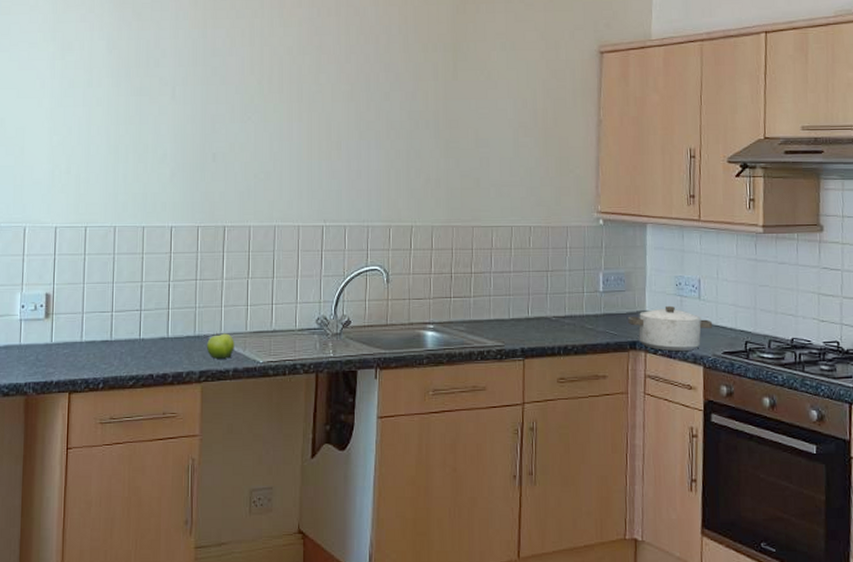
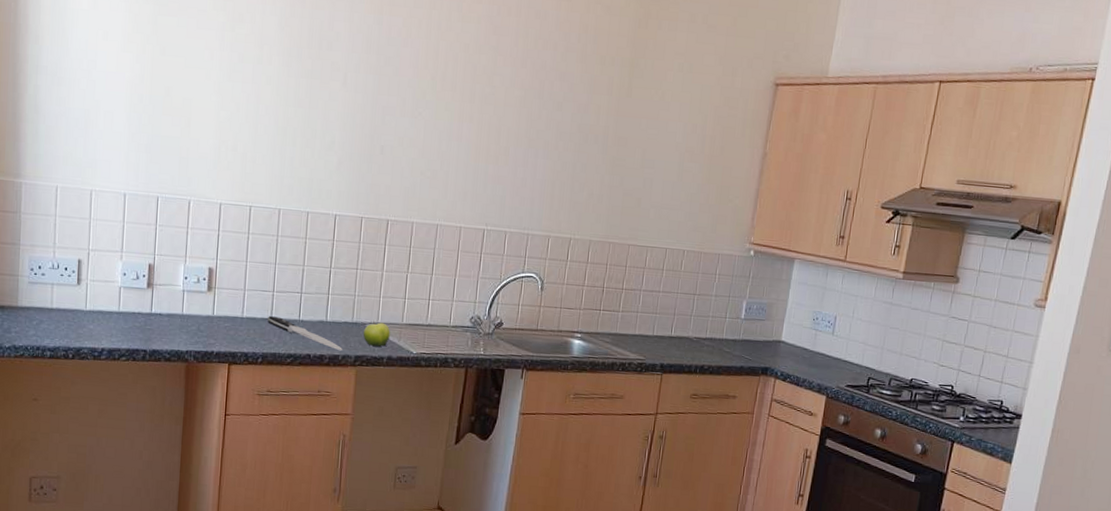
kitchen knife: none [106,338,186,368] -> present [267,316,342,351]
cooking pot: present [628,305,713,352] -> none [763,337,842,382]

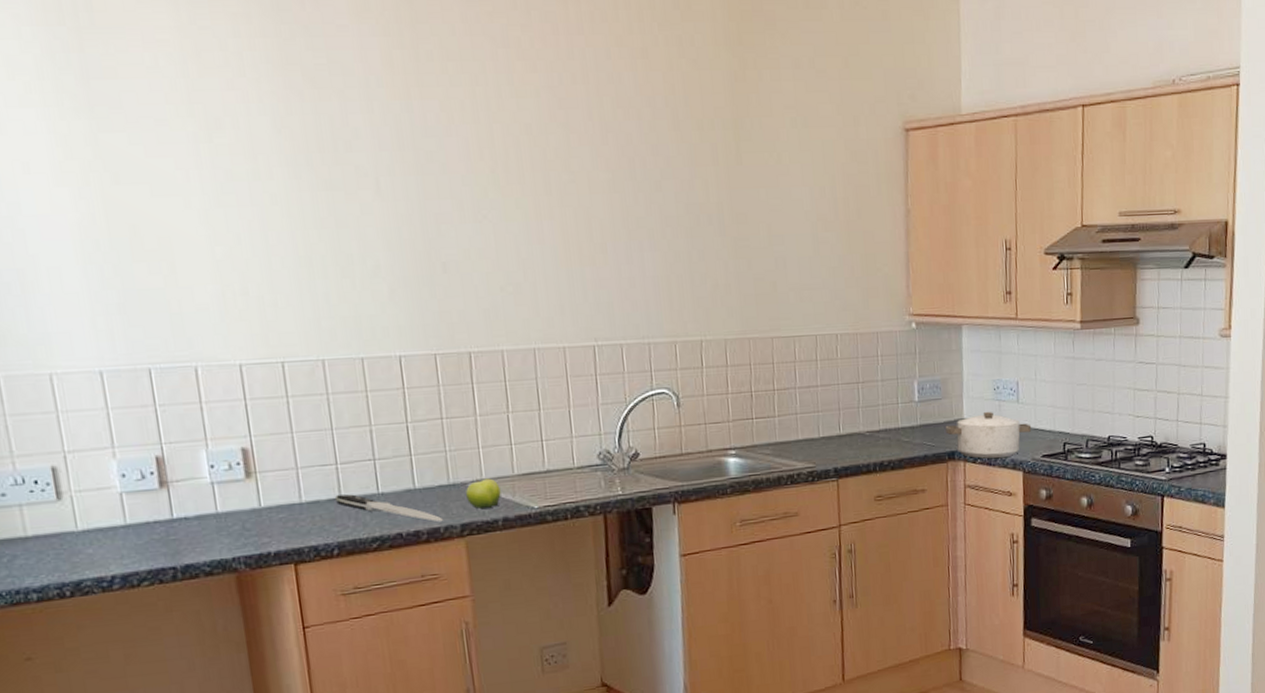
cooking pot: none [763,337,842,382] -> present [945,411,1032,459]

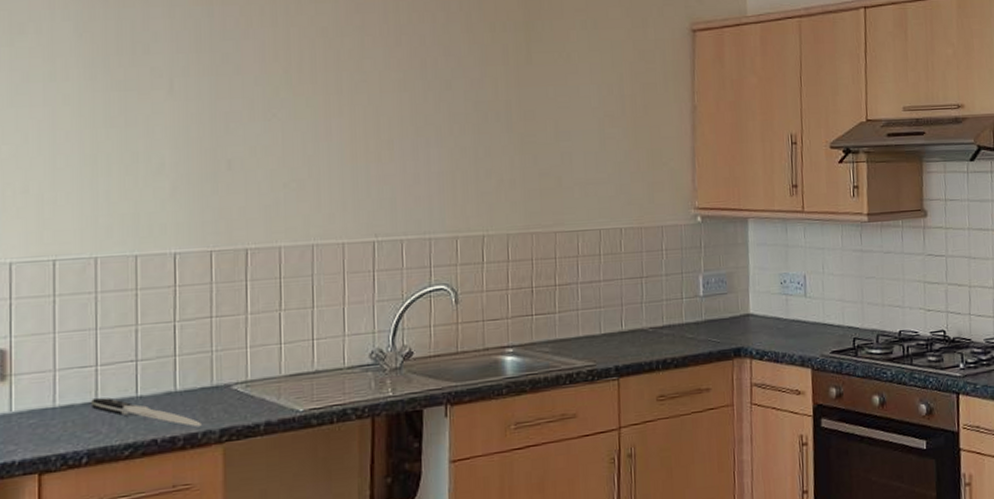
fruit: present [465,478,501,510] -> none [228,379,266,413]
cooking pot: present [945,411,1032,459] -> none [731,305,820,356]

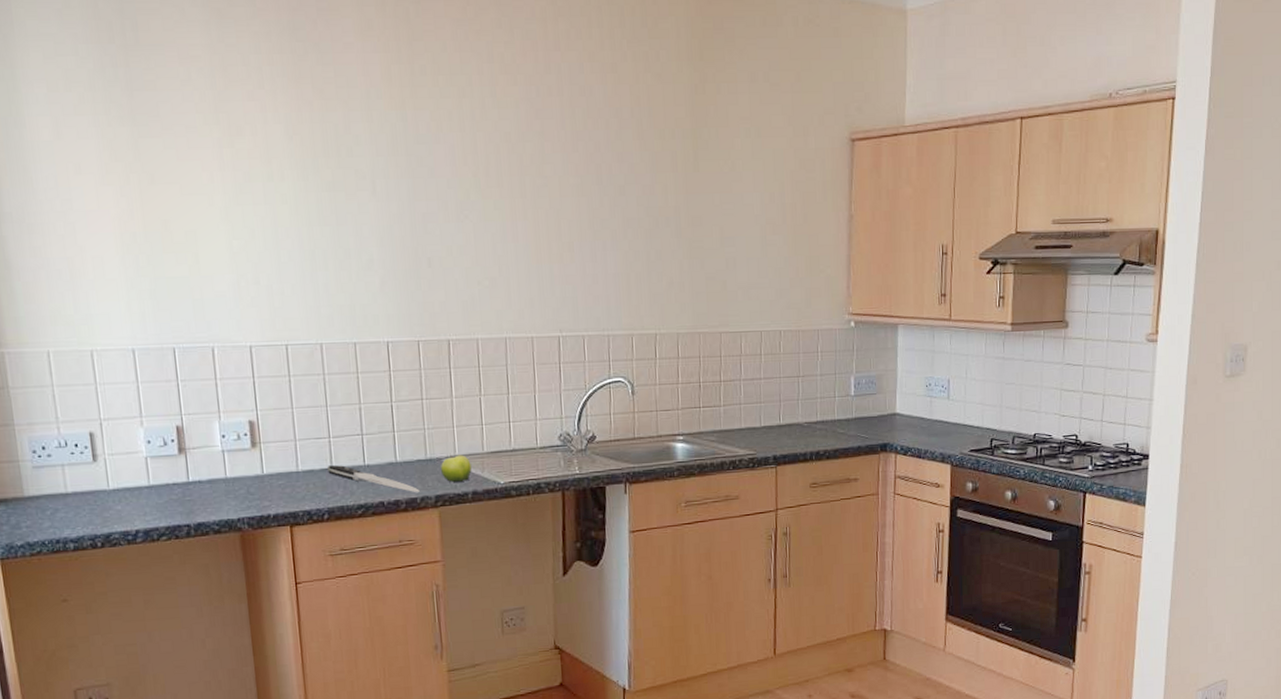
fruit: none [228,379,266,413] -> present [440,454,472,483]

